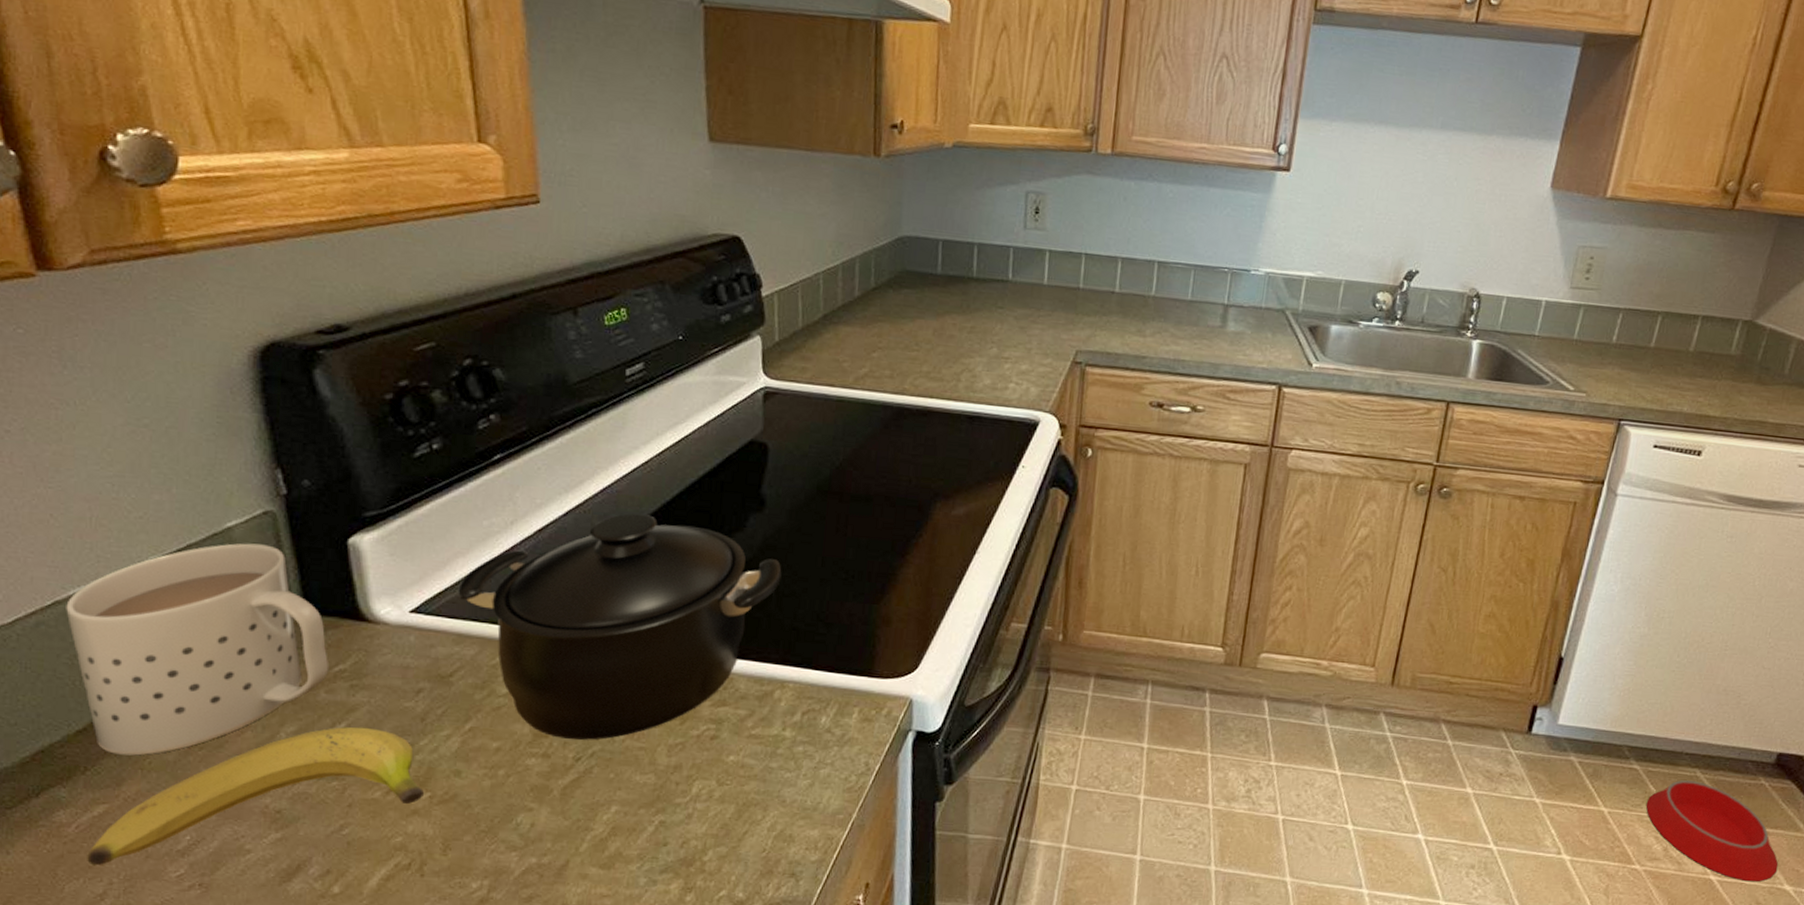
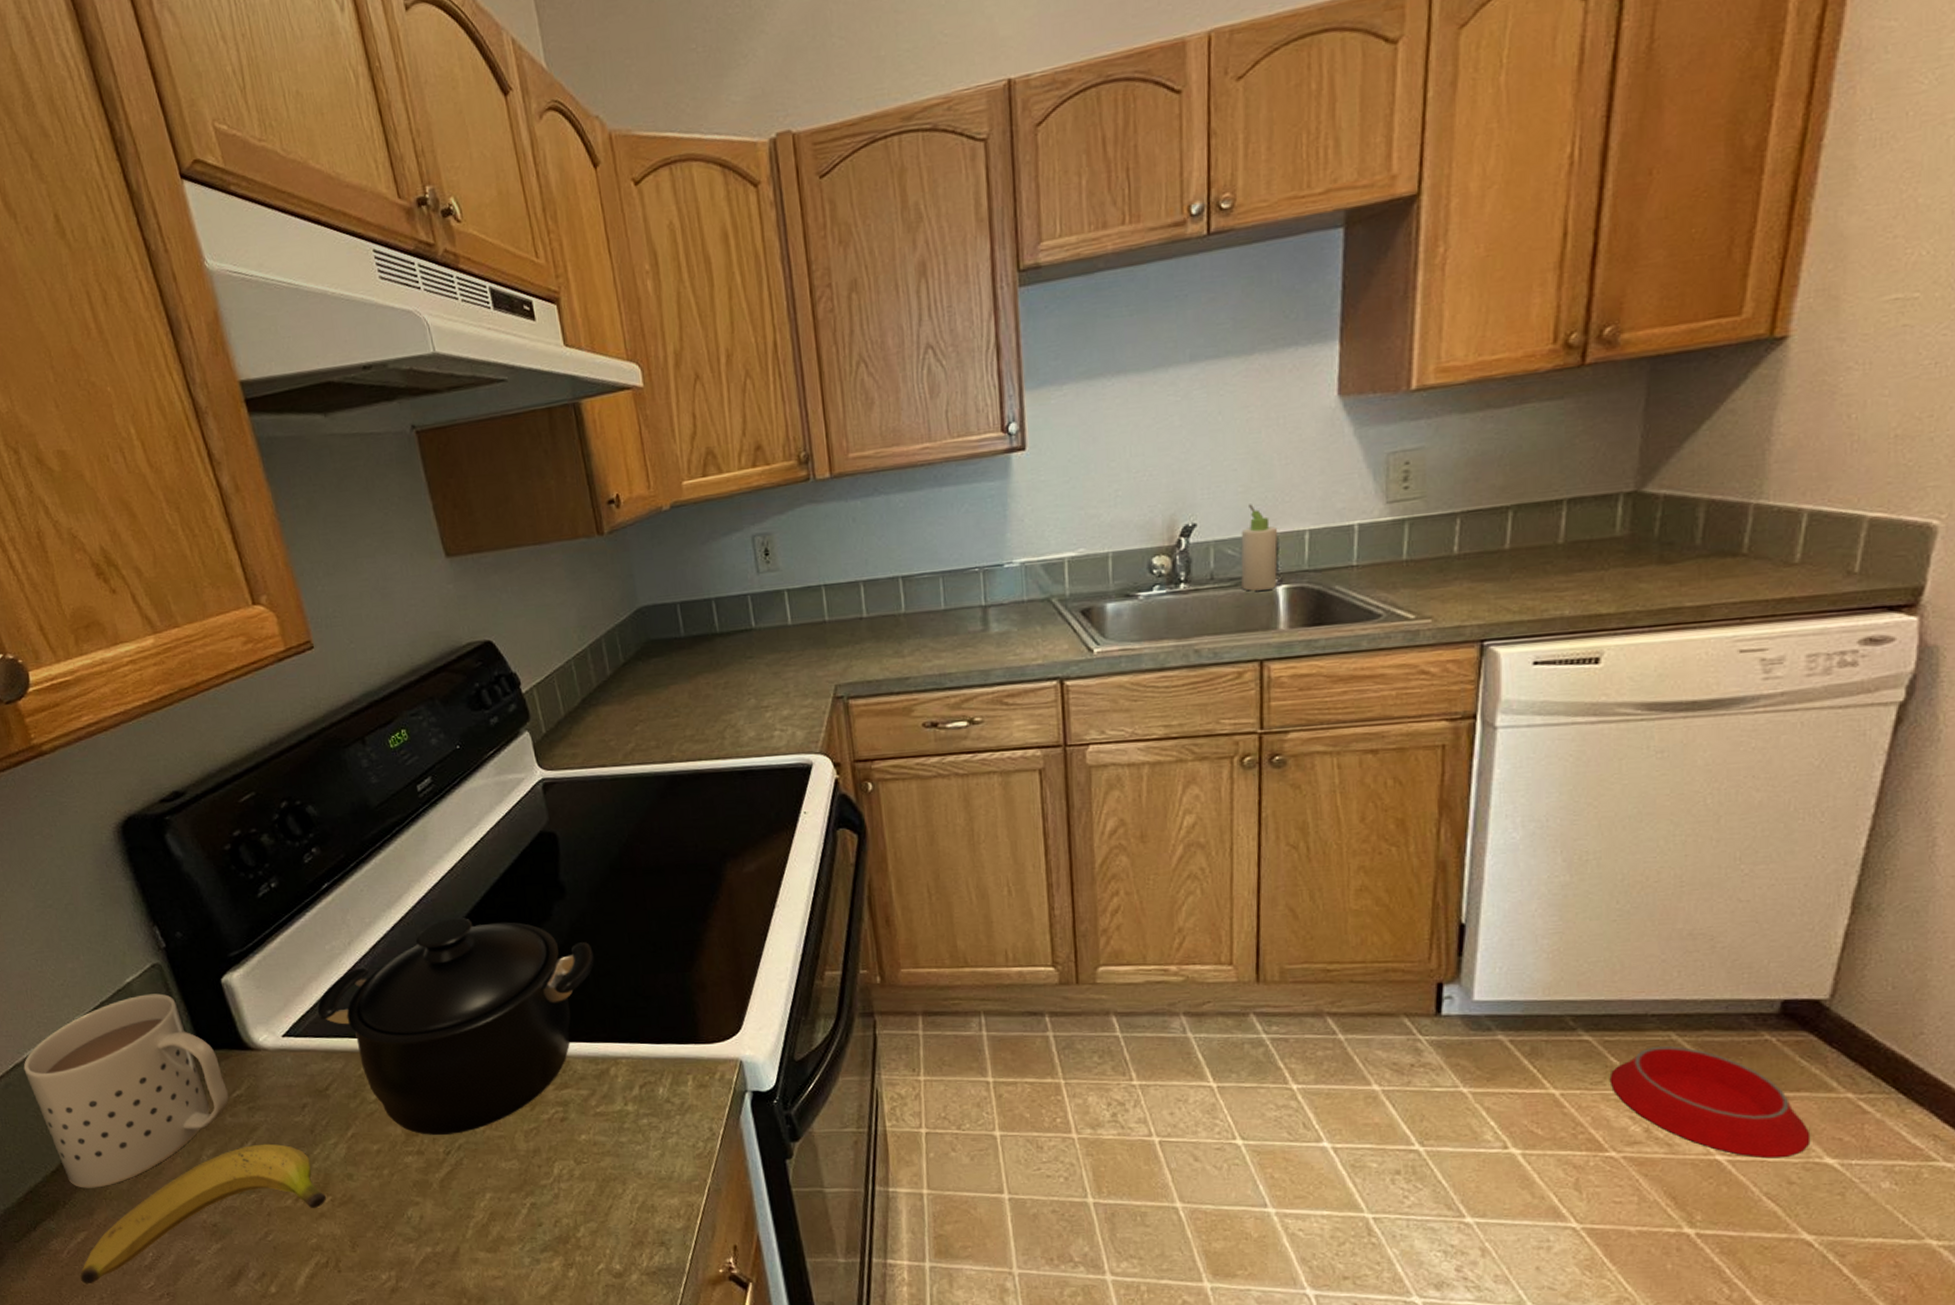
bottle: none [1445,264,1483,342] -> present [1240,504,1278,591]

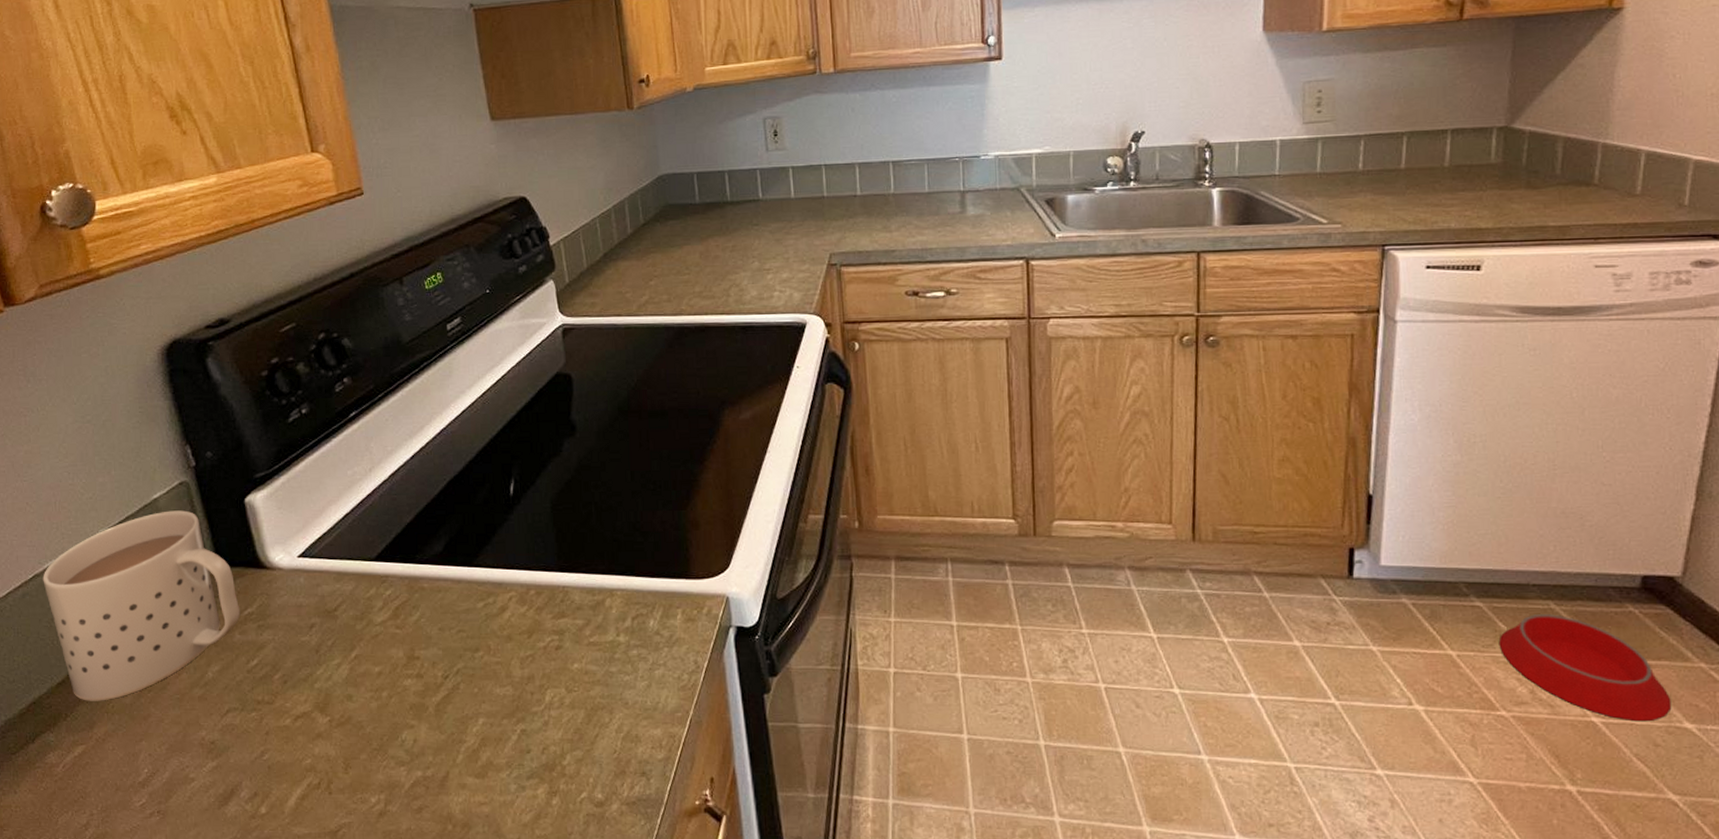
fruit: present [80,1143,327,1285] -> none [73,662,325,800]
saucepan: present [316,918,595,1135] -> none [333,450,598,659]
bottle: present [1240,504,1278,591] -> none [1181,117,1213,192]

